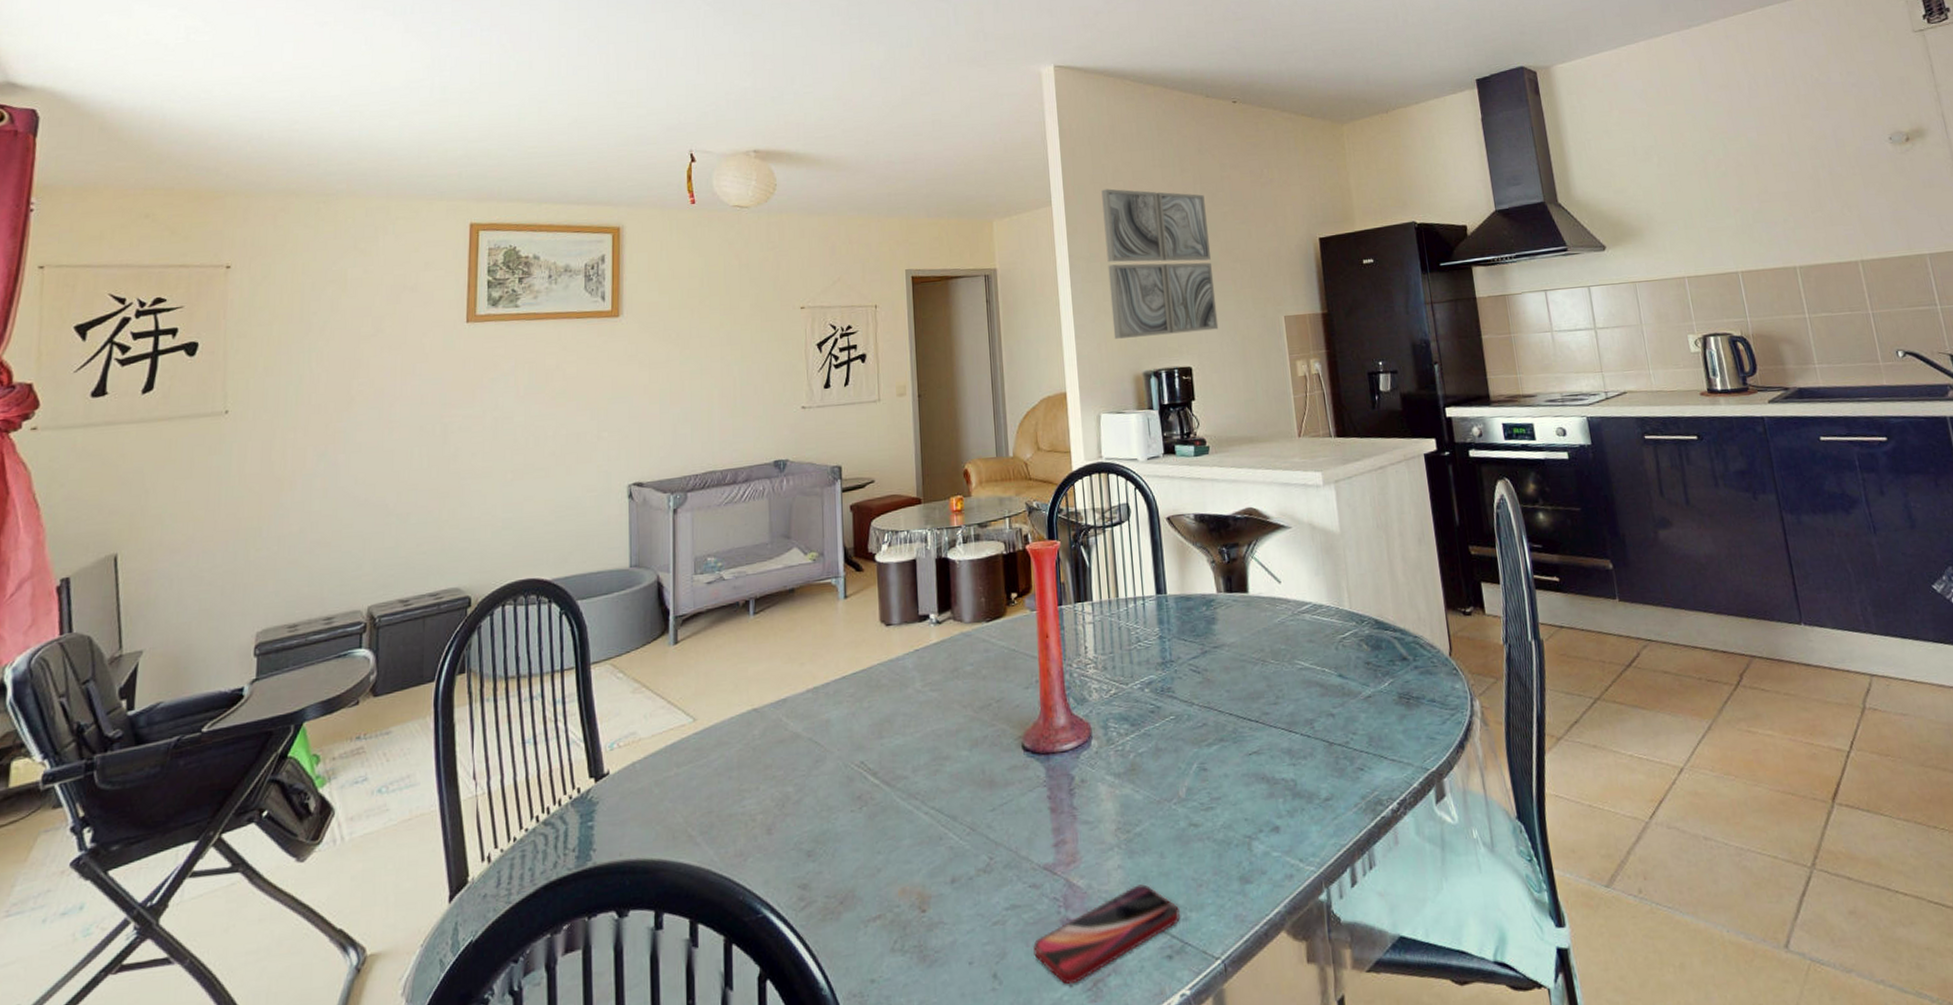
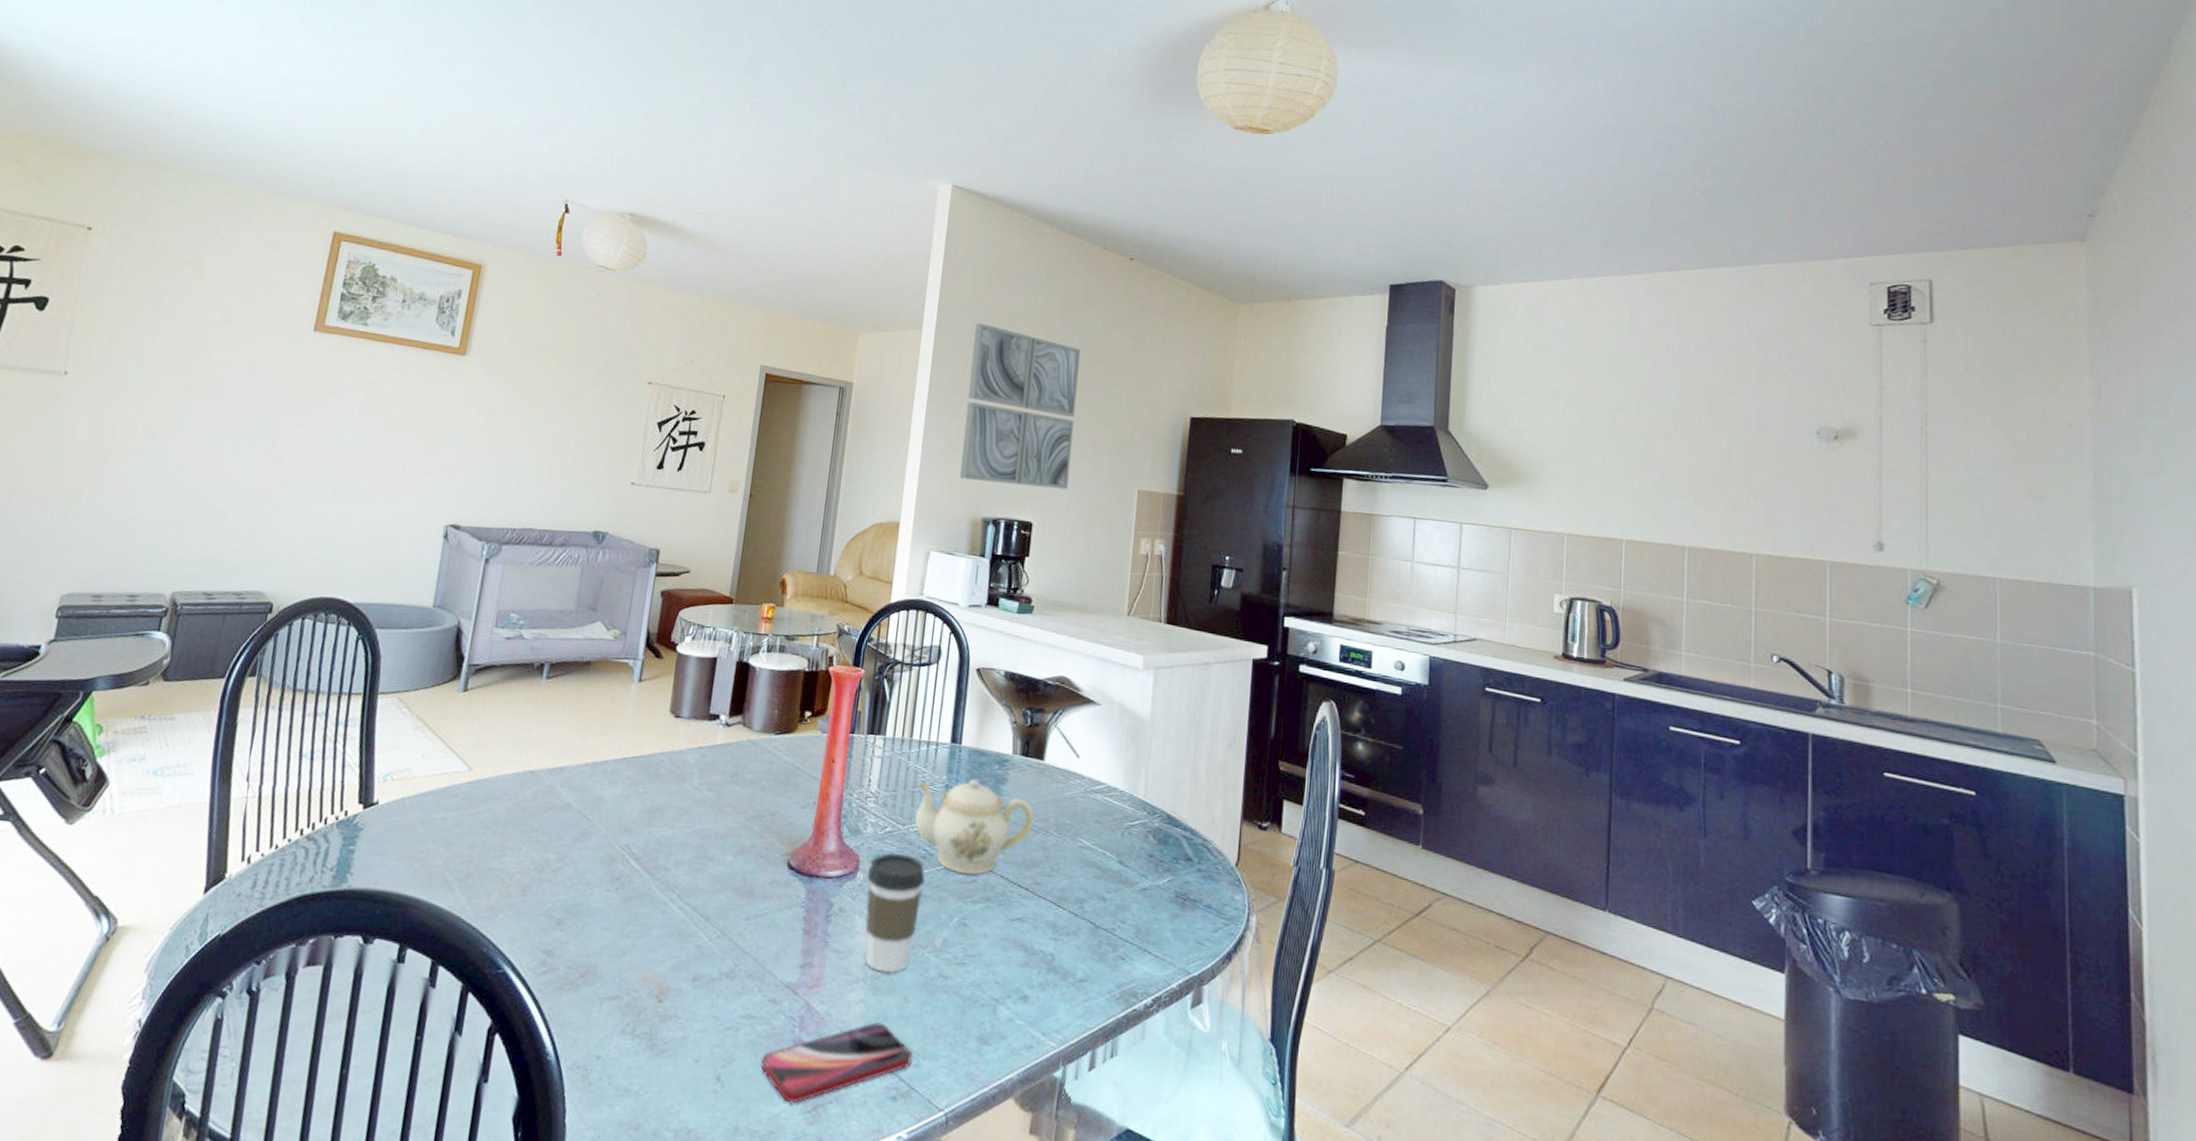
coffee cup: none [1100,712,1159,834] -> present [865,853,925,974]
teapot: none [1133,624,1250,721] -> present [914,778,1034,876]

